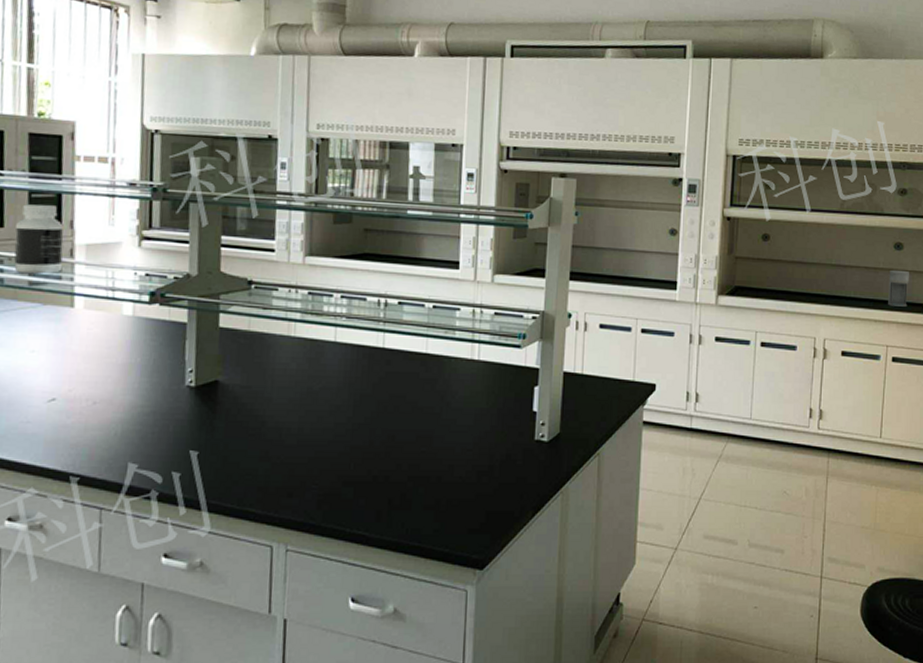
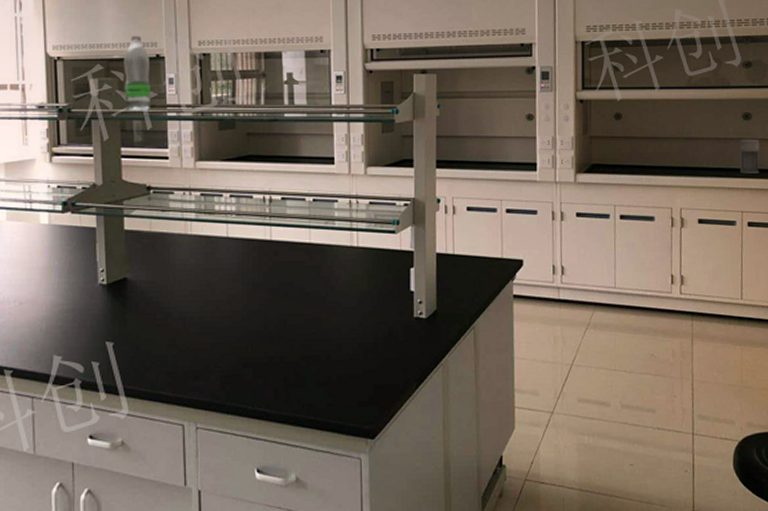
bottle: none [229,112,261,196] -> present [124,36,150,111]

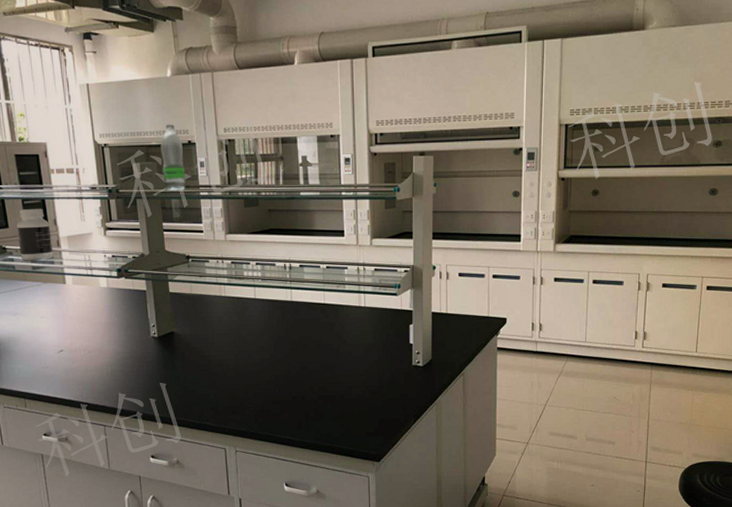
container: present [739,139,760,174] -> none [703,212,724,244]

